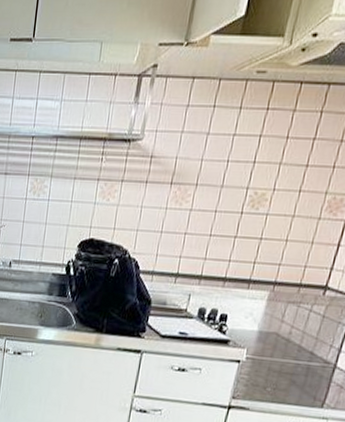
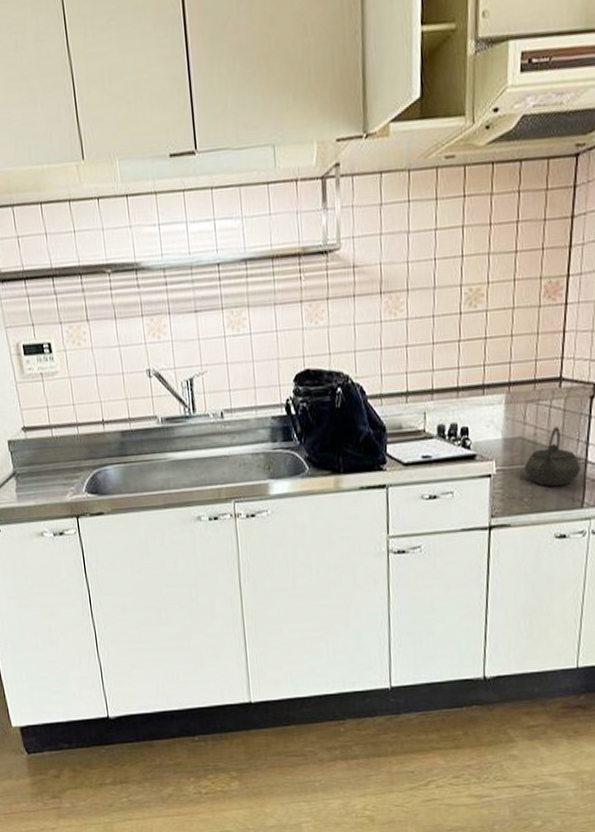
kettle: none [272,330,329,385] -> present [524,427,581,487]

